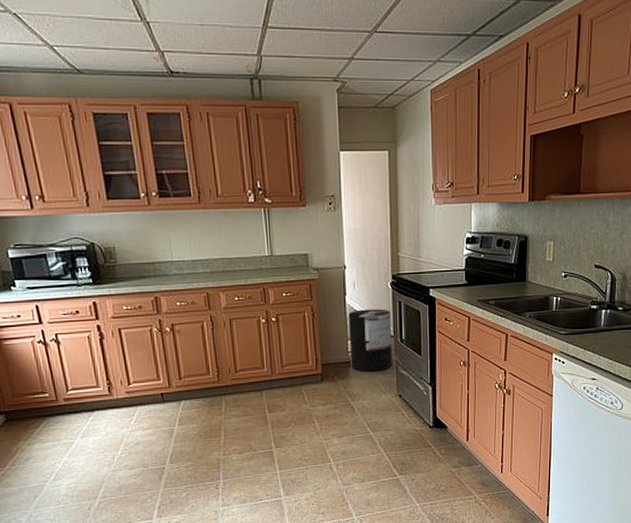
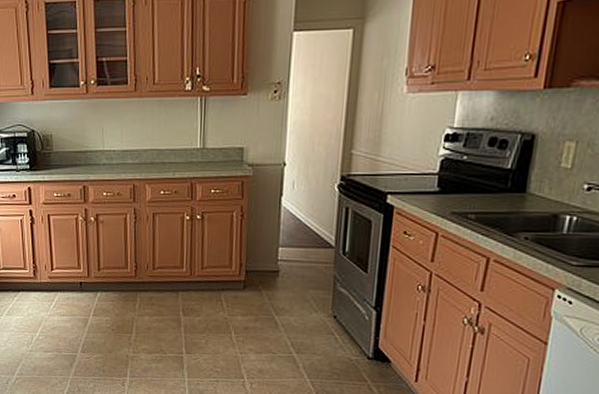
trash can: present [348,309,392,373] -> none [279,213,334,286]

